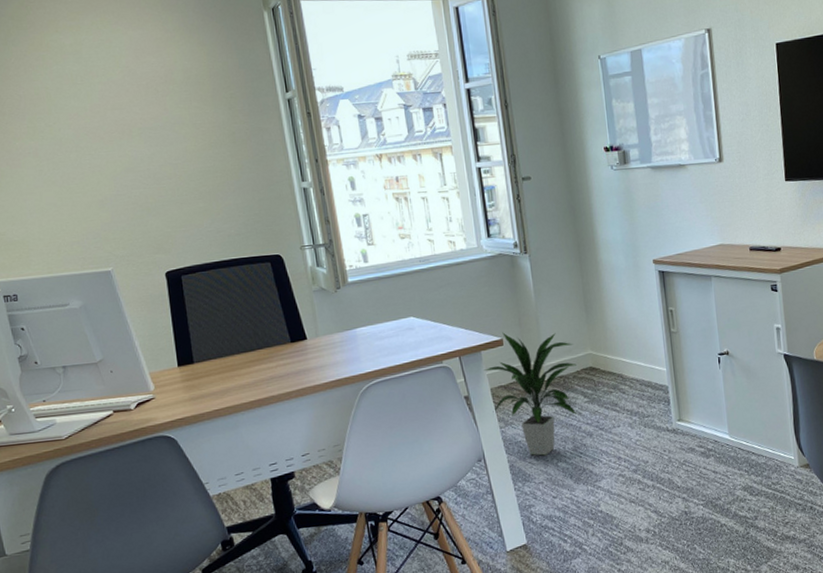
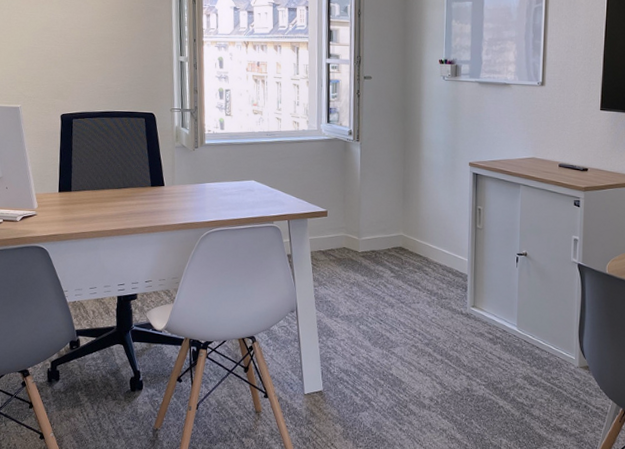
indoor plant: present [483,332,576,456] -> none [307,205,388,317]

